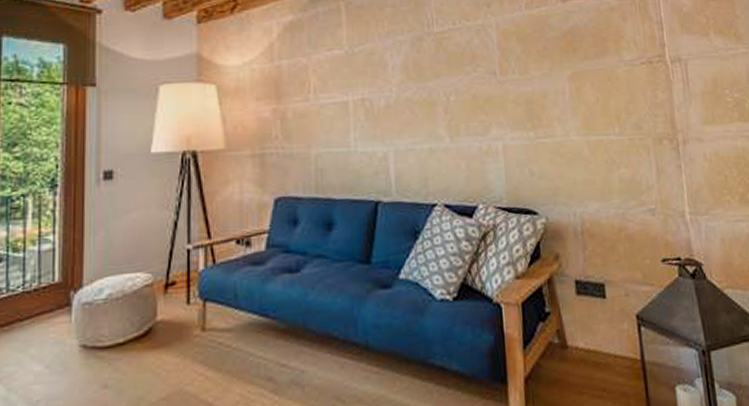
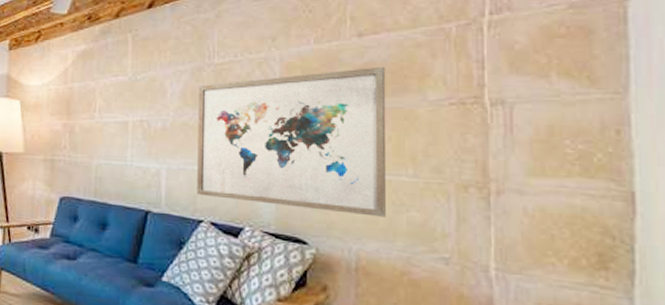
wall art: none [420,30,601,178] -> present [197,66,386,217]

